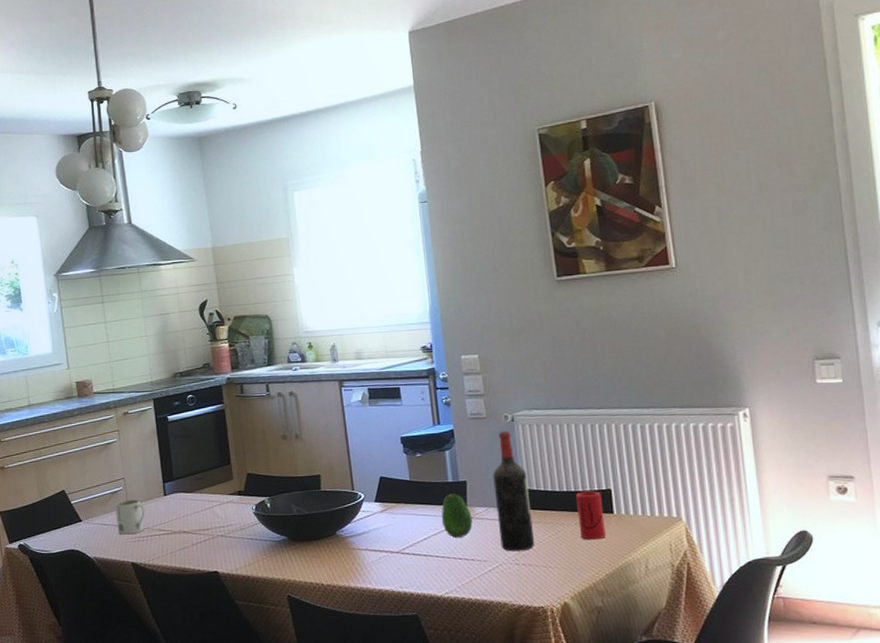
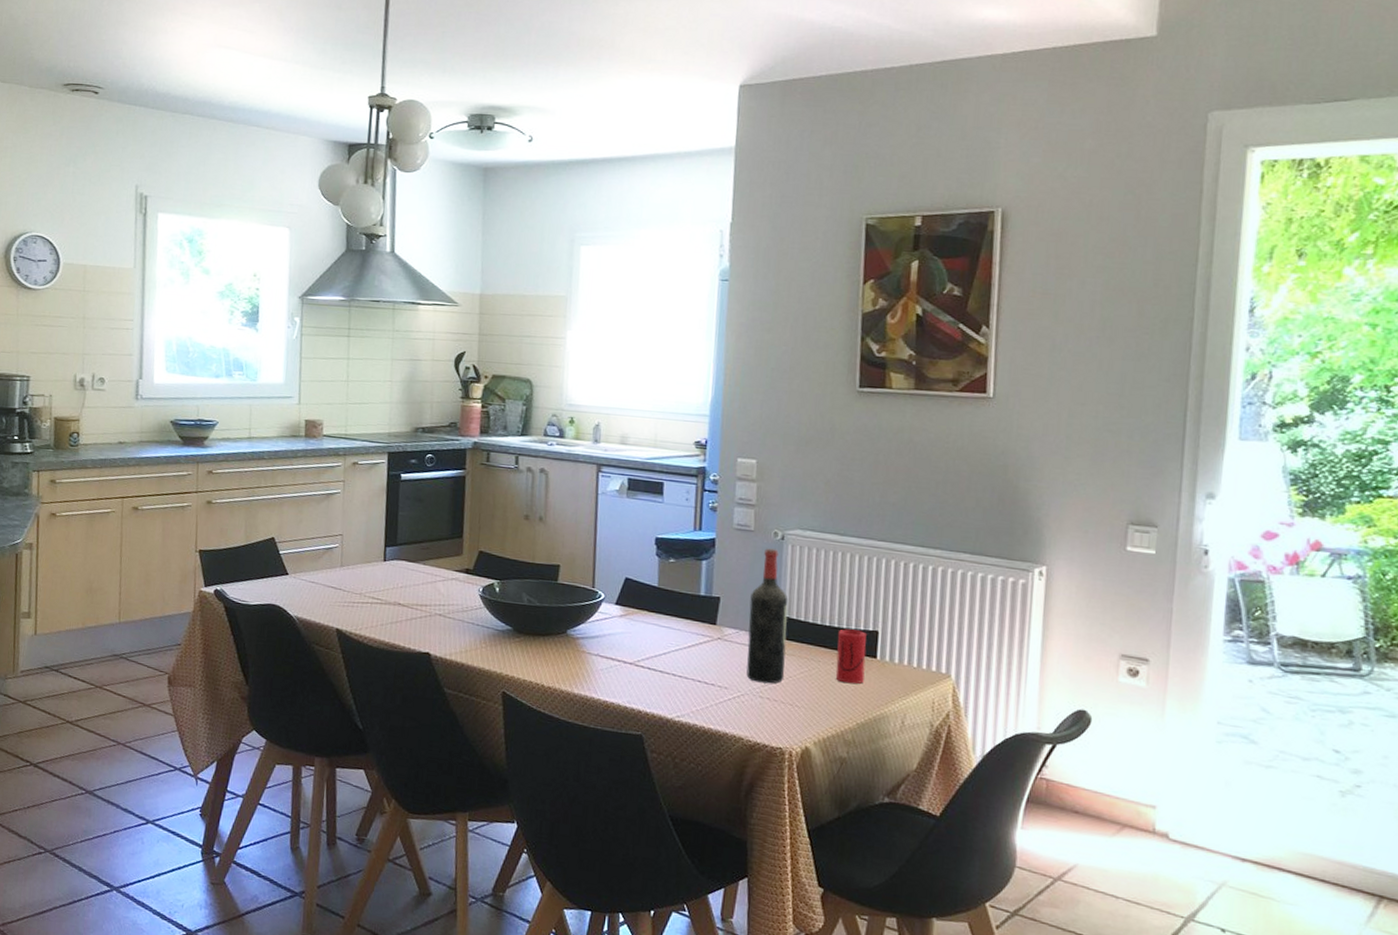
mug: present [115,499,146,535] -> none [326,559,361,597]
fruit: present [441,493,473,539] -> none [685,608,720,659]

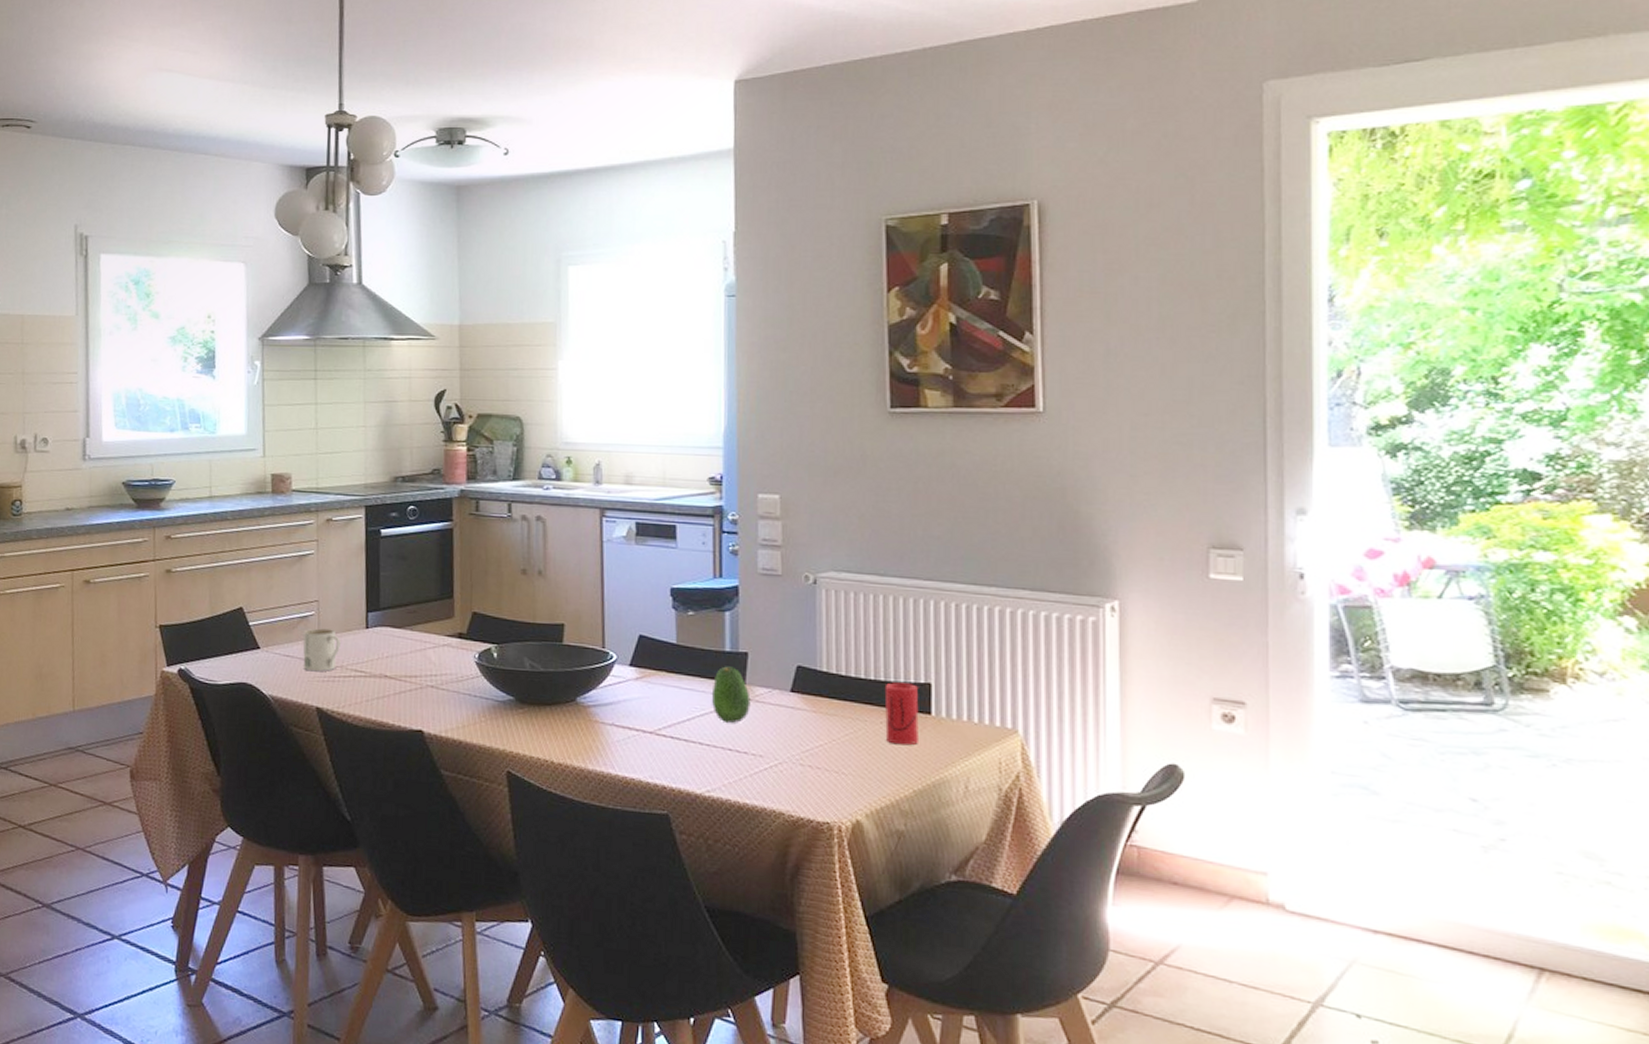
mug: none [326,559,361,597] -> present [302,628,341,672]
fruit: none [685,608,720,659] -> present [711,666,751,724]
wine bottle: present [746,548,789,684] -> none [782,594,827,749]

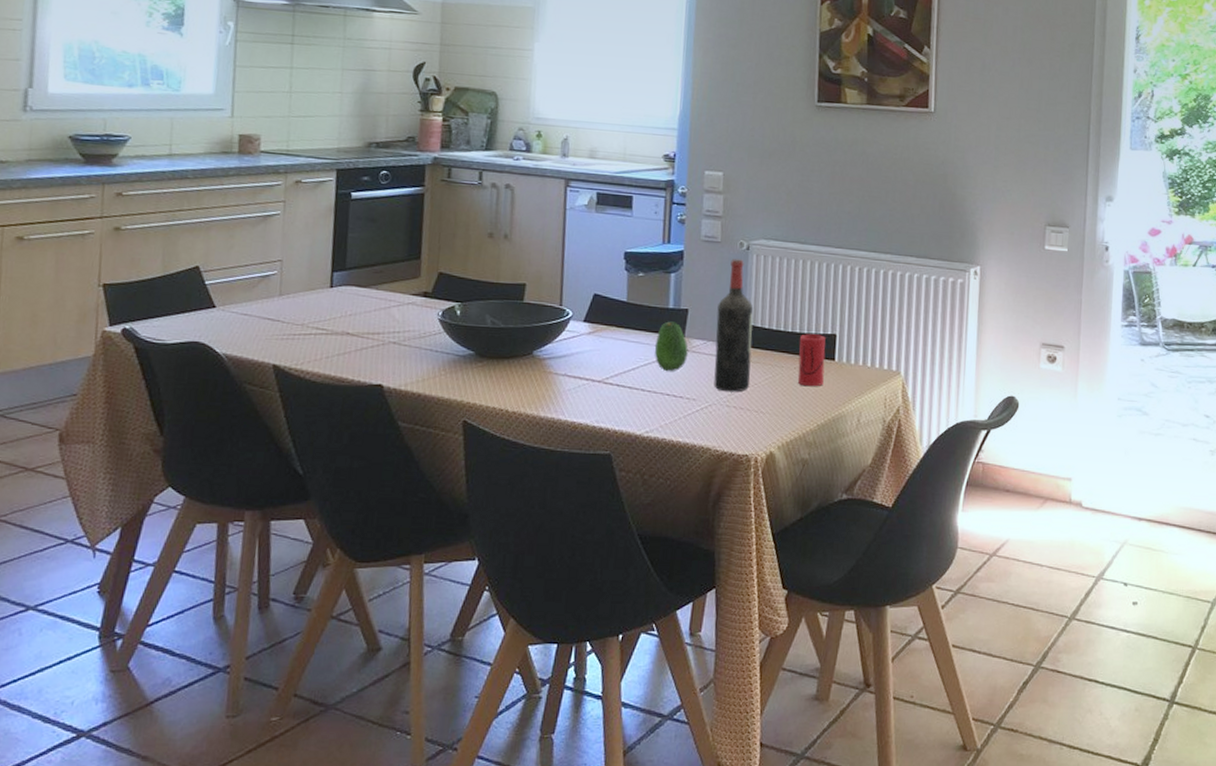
mug: present [302,628,341,672] -> none [261,287,303,330]
wine bottle: none [782,594,827,749] -> present [714,259,754,392]

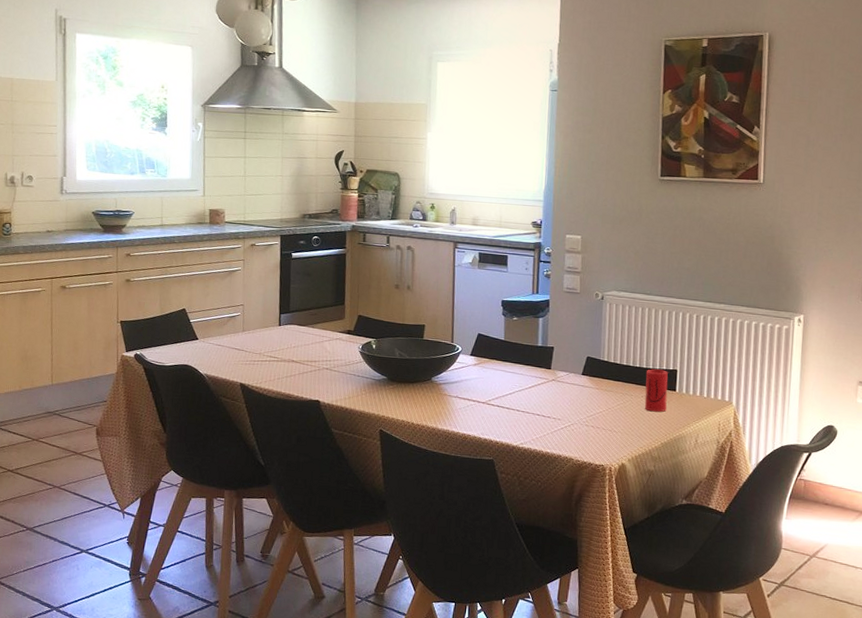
fruit: present [654,321,689,372] -> none [526,356,554,397]
wine bottle: present [714,259,754,392] -> none [575,306,608,415]

